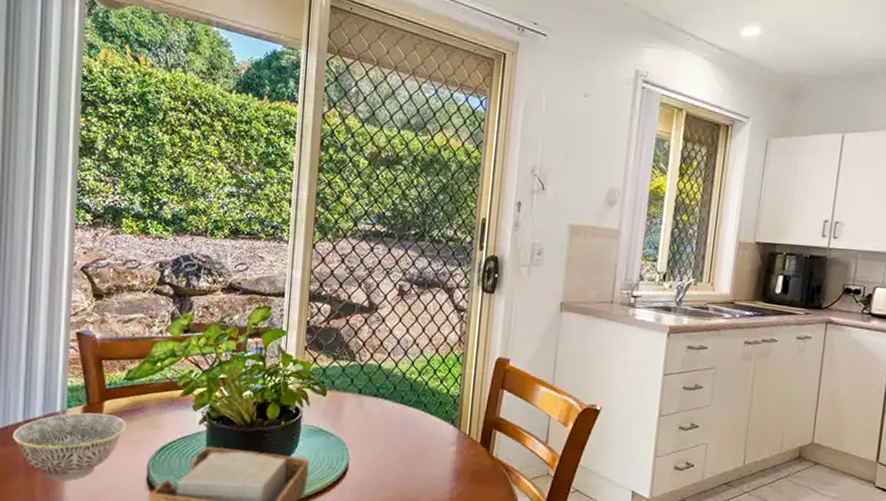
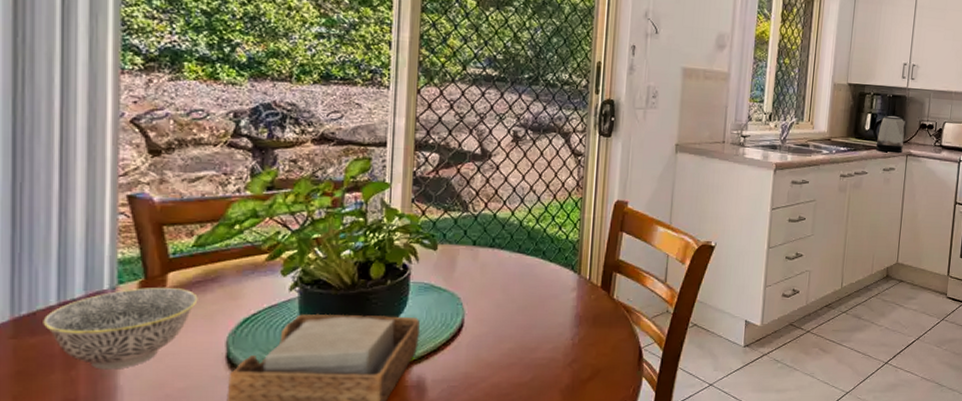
kettle: none [784,278,825,321] -> present [872,116,905,154]

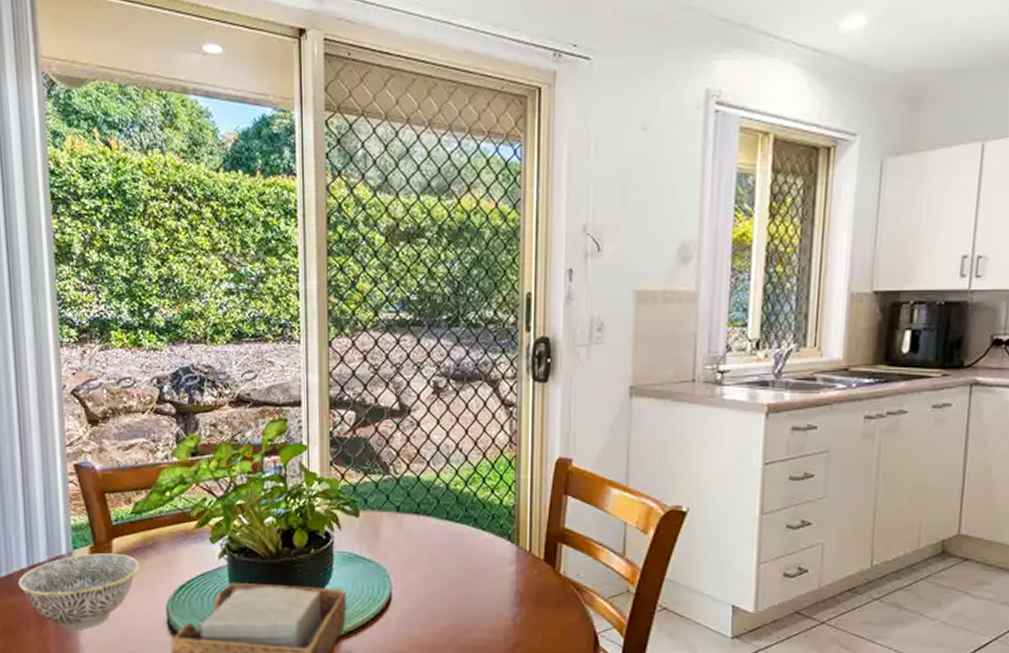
kettle: present [872,116,905,154] -> none [913,332,967,383]

